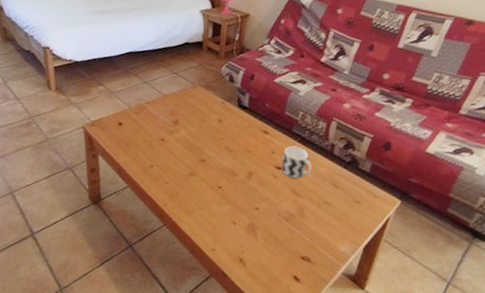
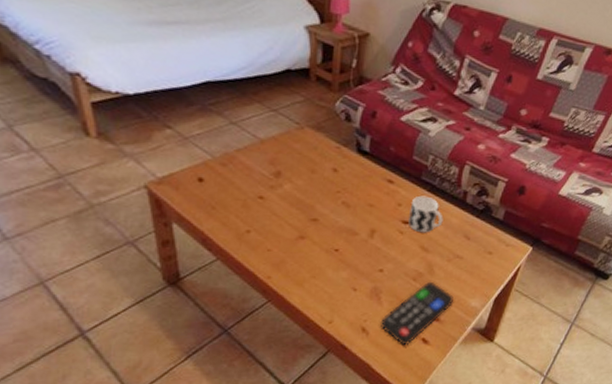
remote control: none [255,223,323,281] -> present [380,281,453,346]

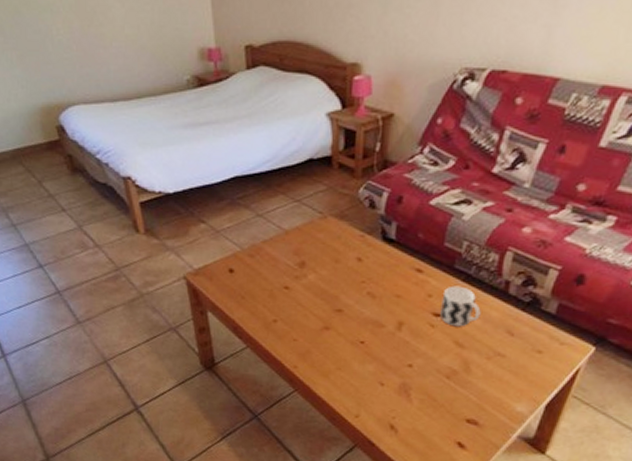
remote control: present [380,281,453,346] -> none [409,380,494,448]

